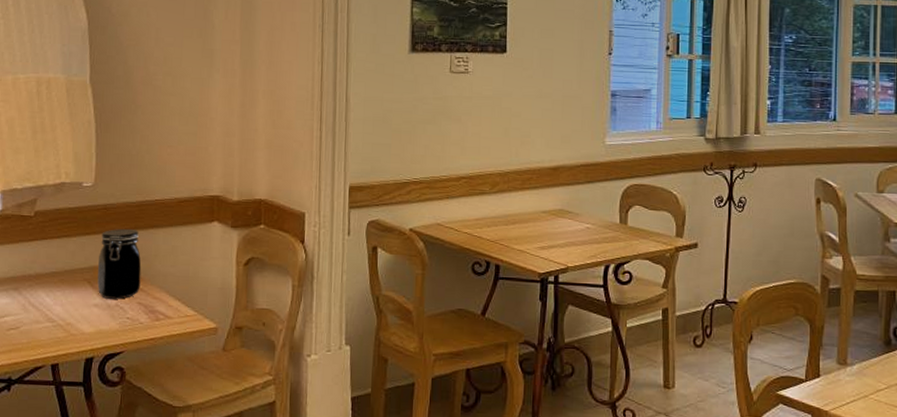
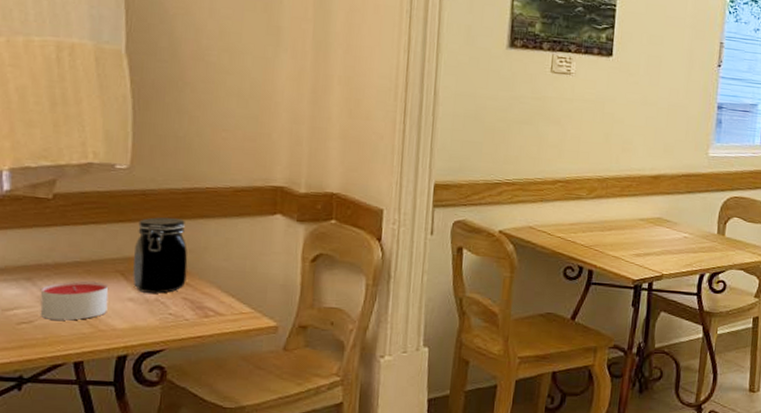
candle: none [24,289,78,326] -> present [40,280,109,321]

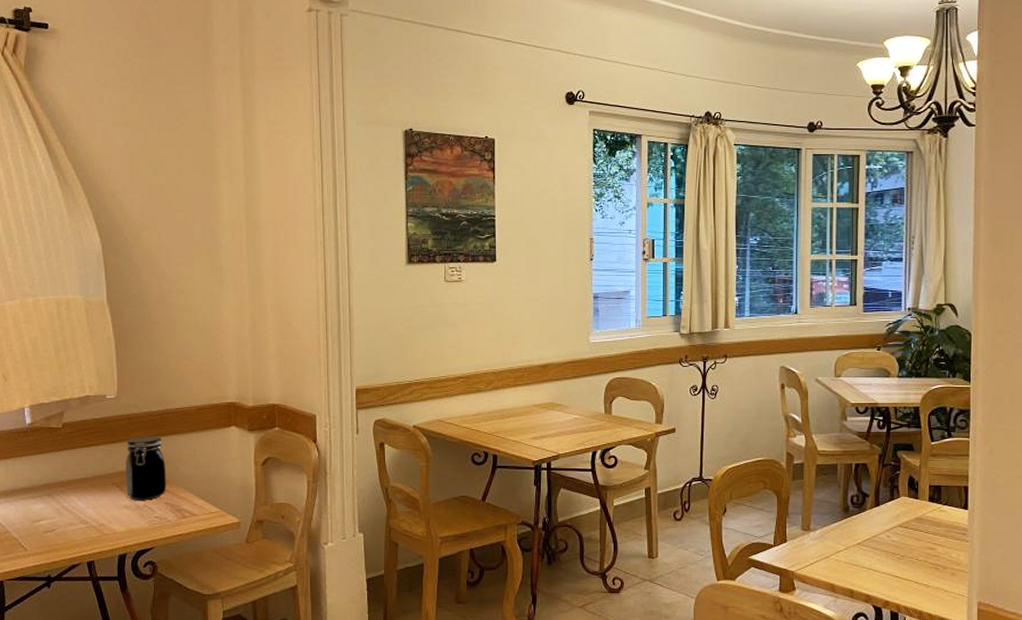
candle: present [40,280,109,321] -> none [59,493,109,527]

